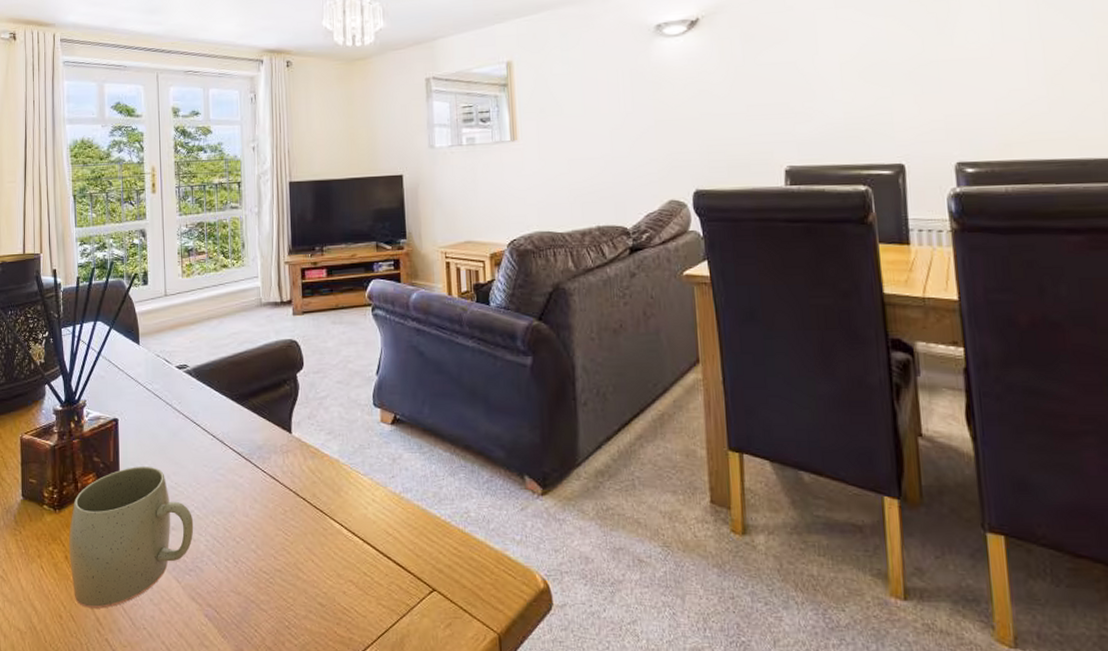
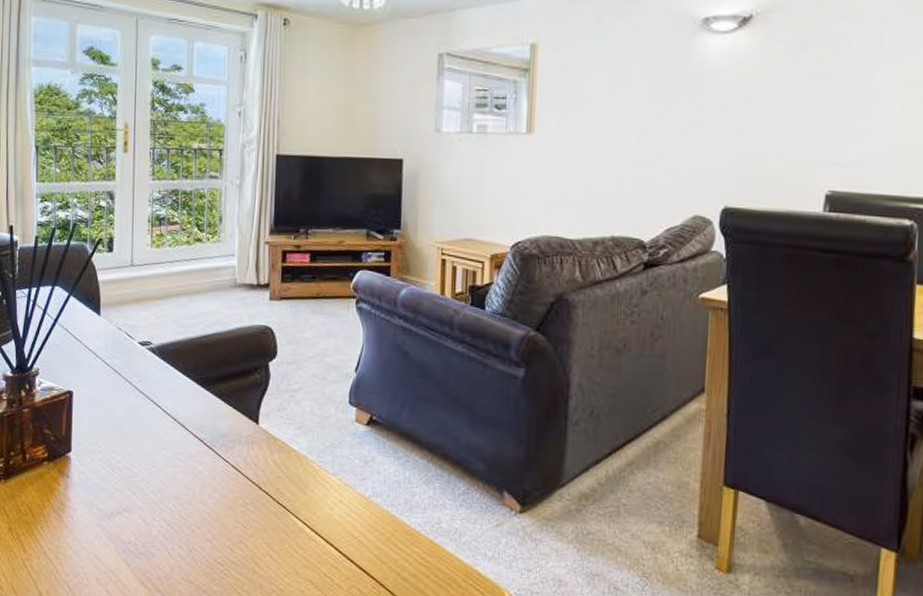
mug: present [68,467,194,609] -> none [13,443,148,584]

